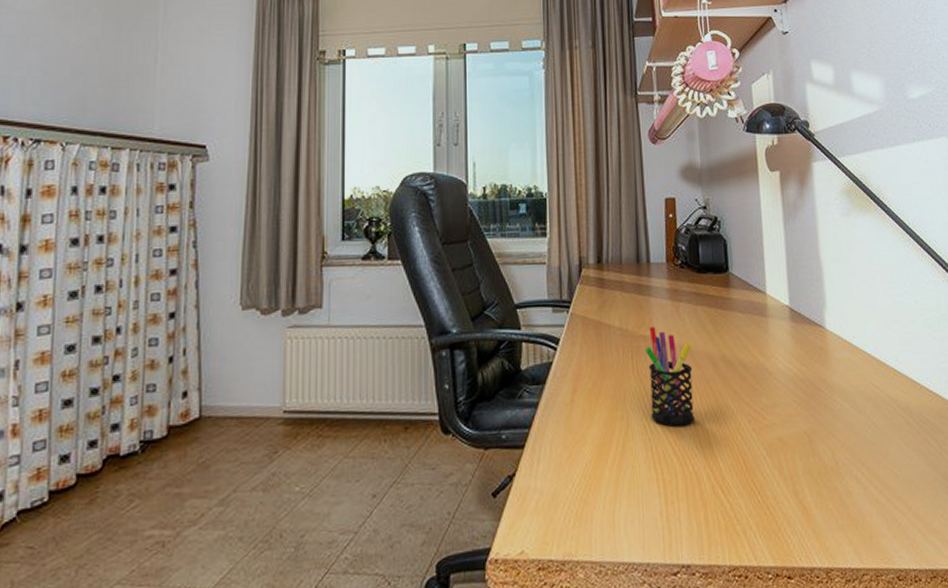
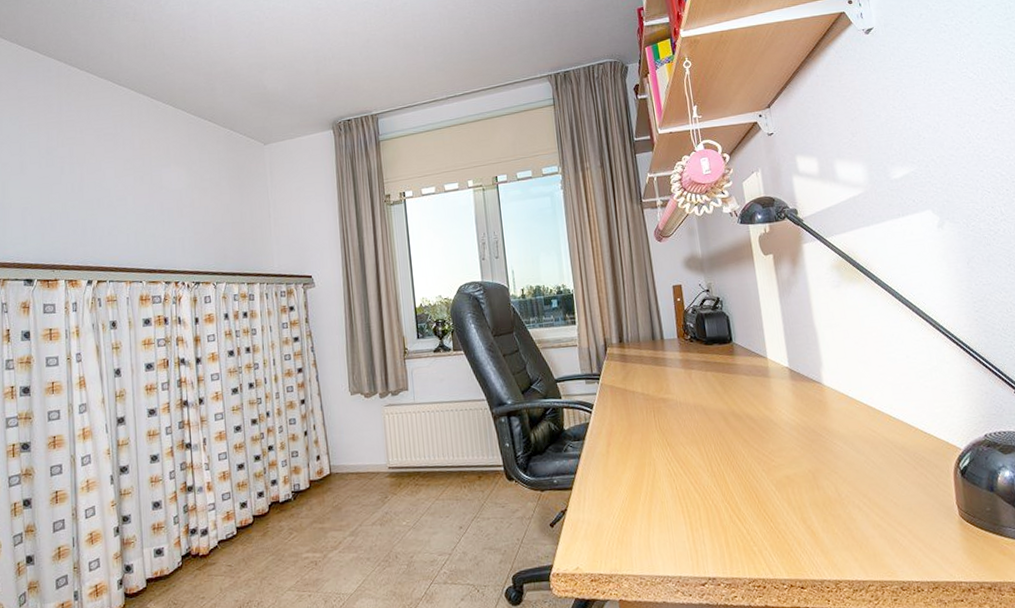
pen holder: present [645,326,695,427] -> none [665,390,711,470]

